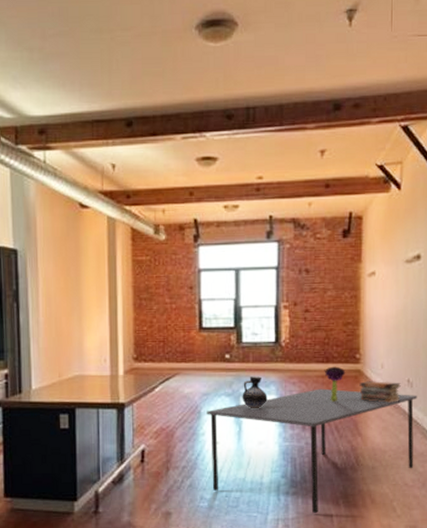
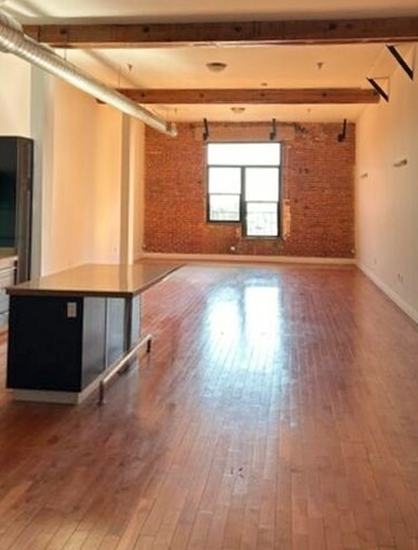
dining table: present [207,388,418,514] -> none [212,281,408,405]
ceramic jug: present [242,376,268,408] -> none [246,269,270,300]
bouquet: present [324,366,346,402] -> none [322,260,342,294]
book stack: present [359,381,401,403] -> none [355,275,392,296]

